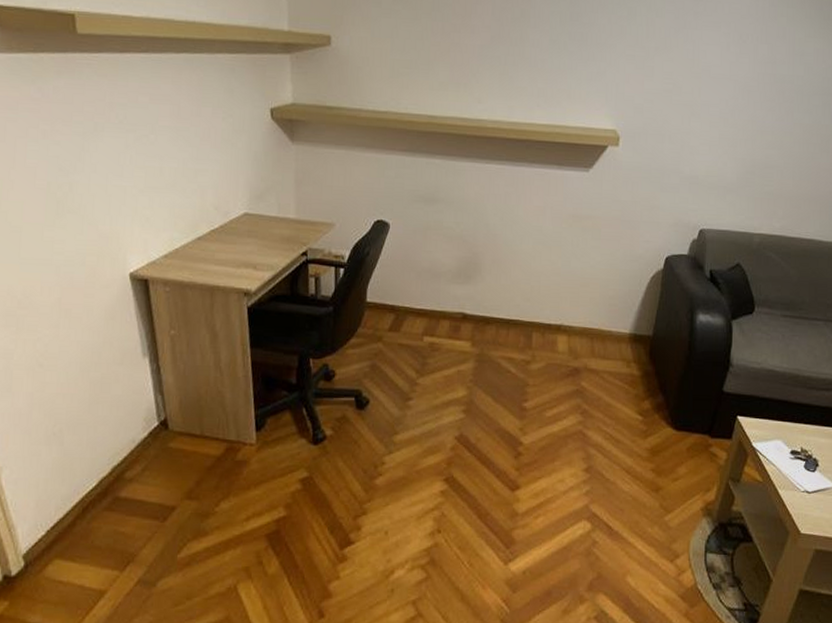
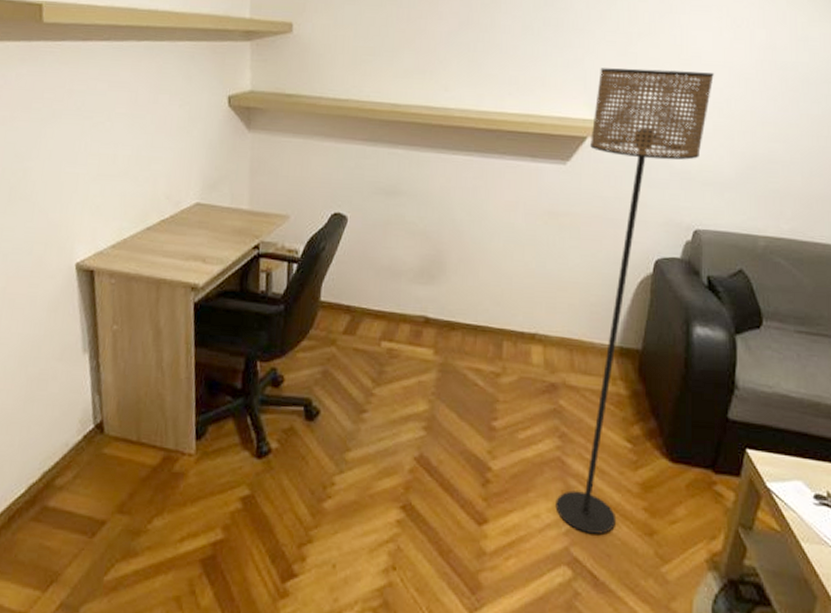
floor lamp: none [577,80,721,493] -> present [555,68,714,534]

